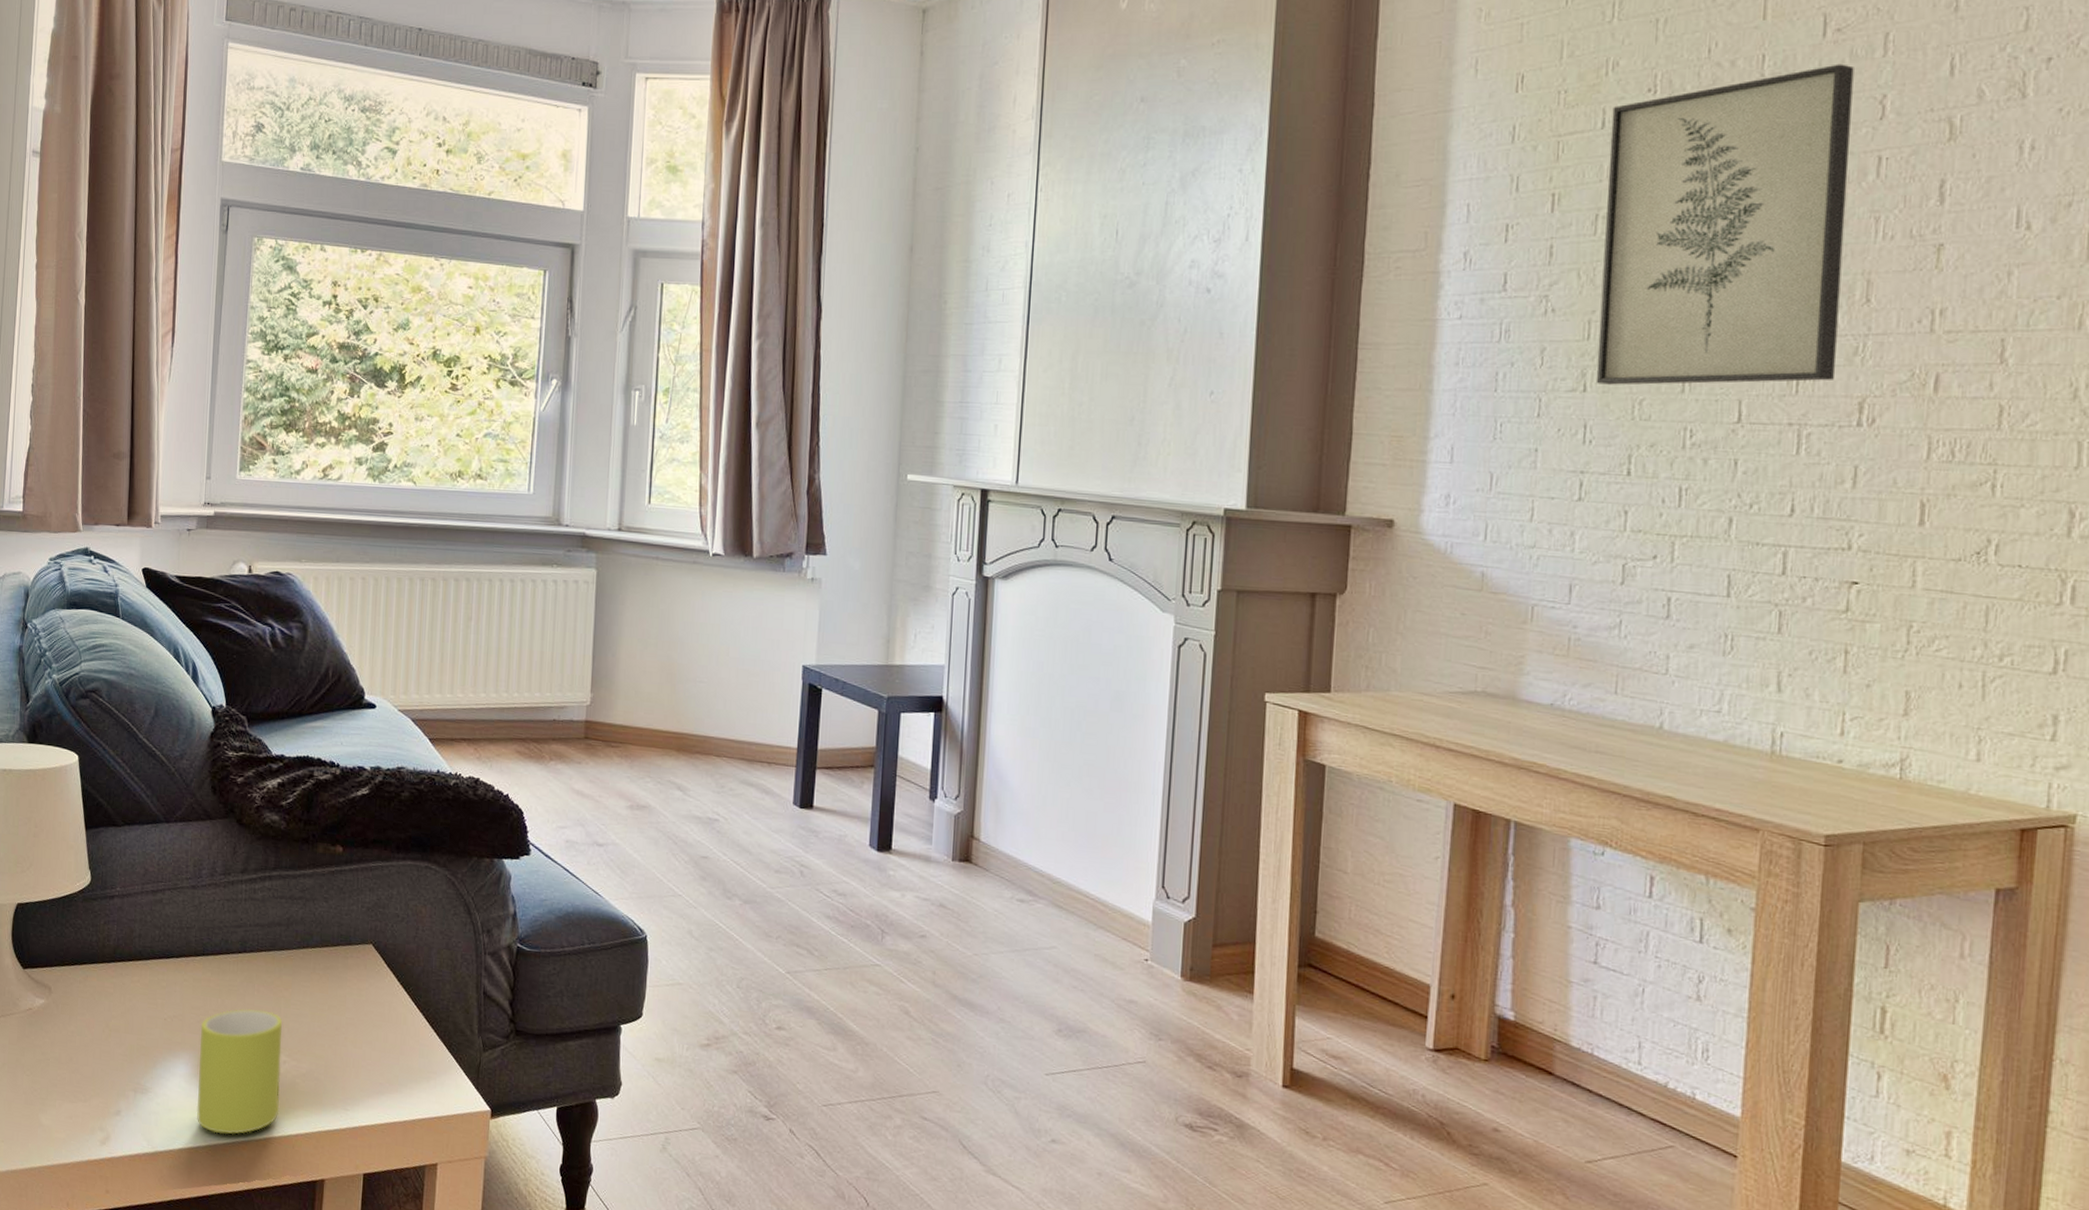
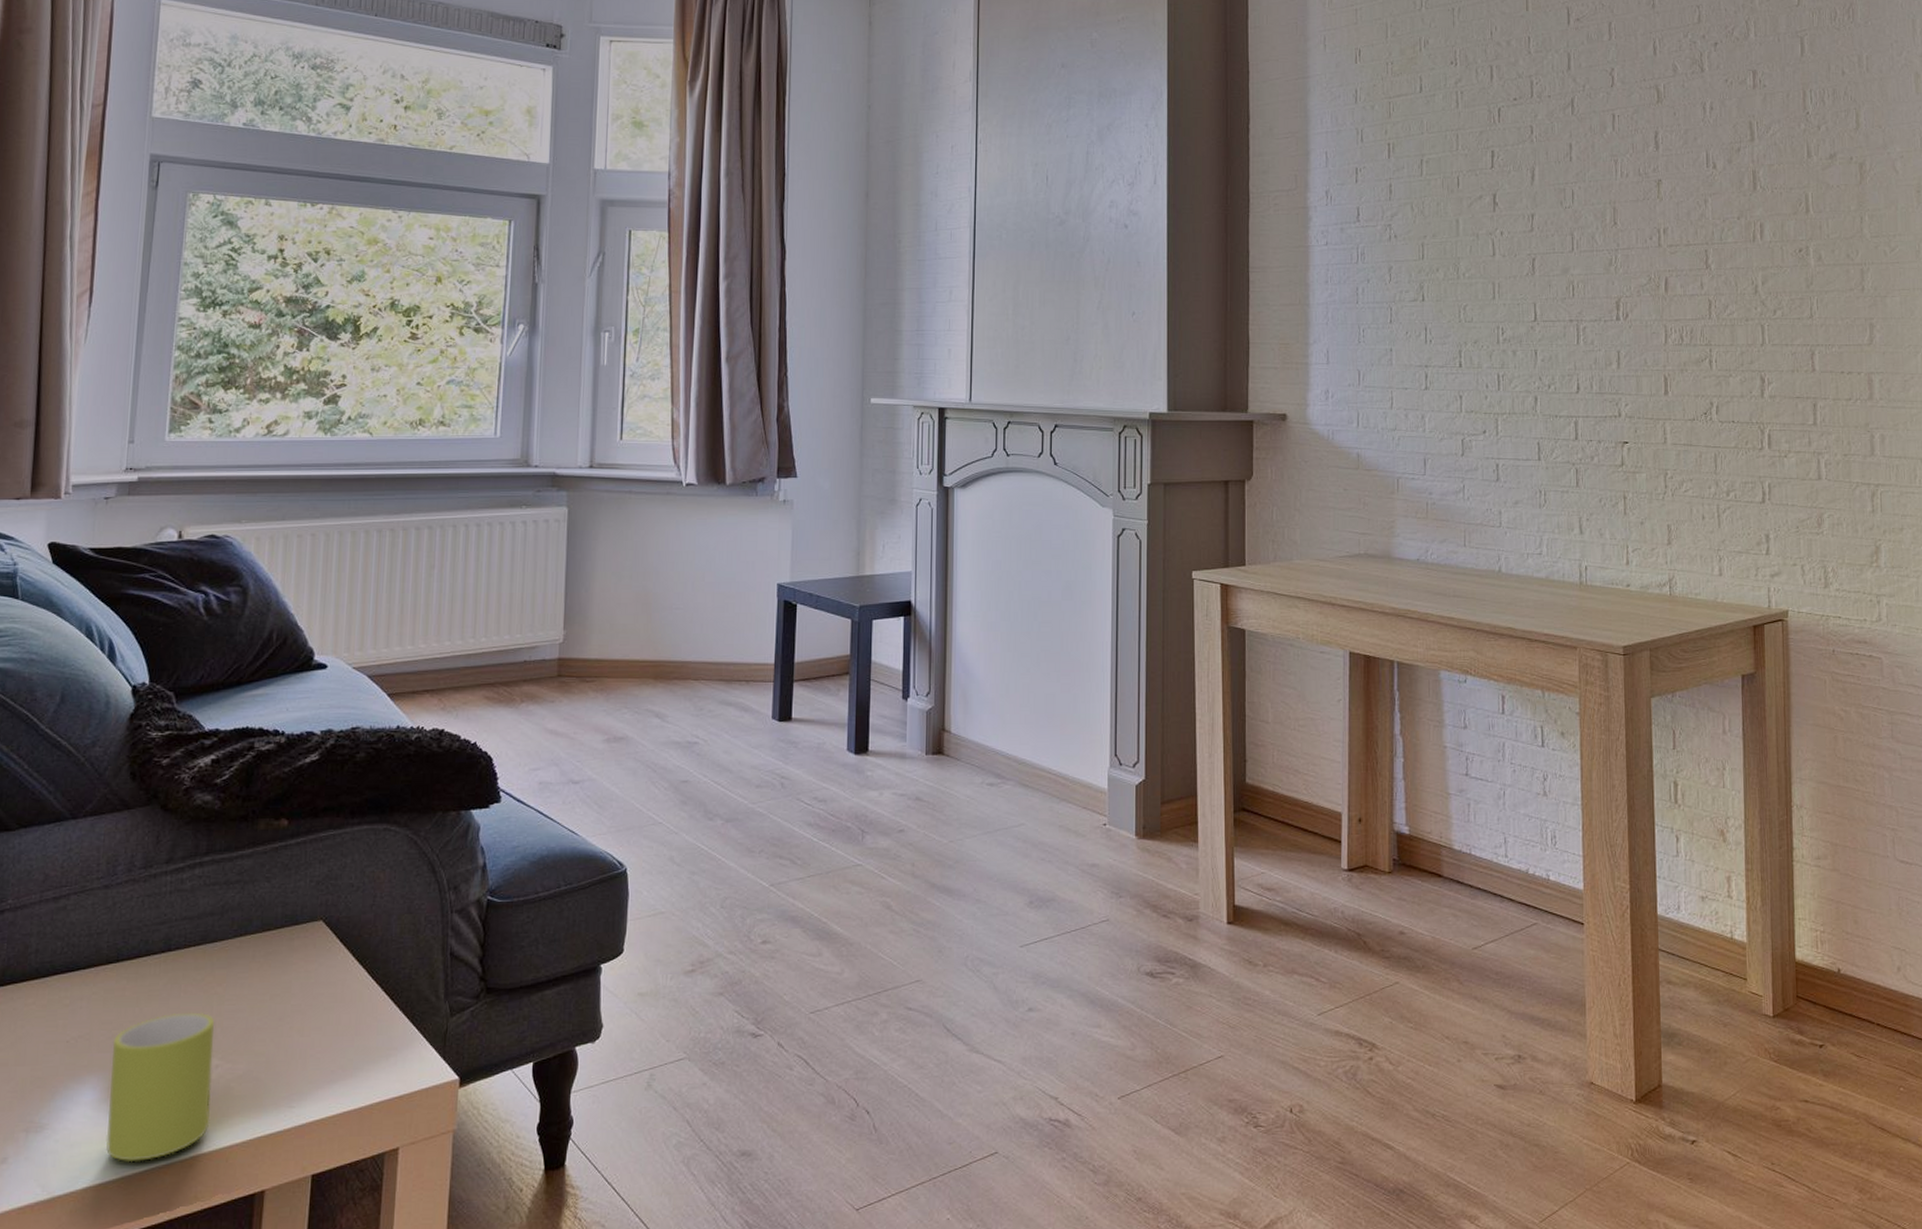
wall art: present [1595,64,1854,385] -> none [1427,45,1599,295]

